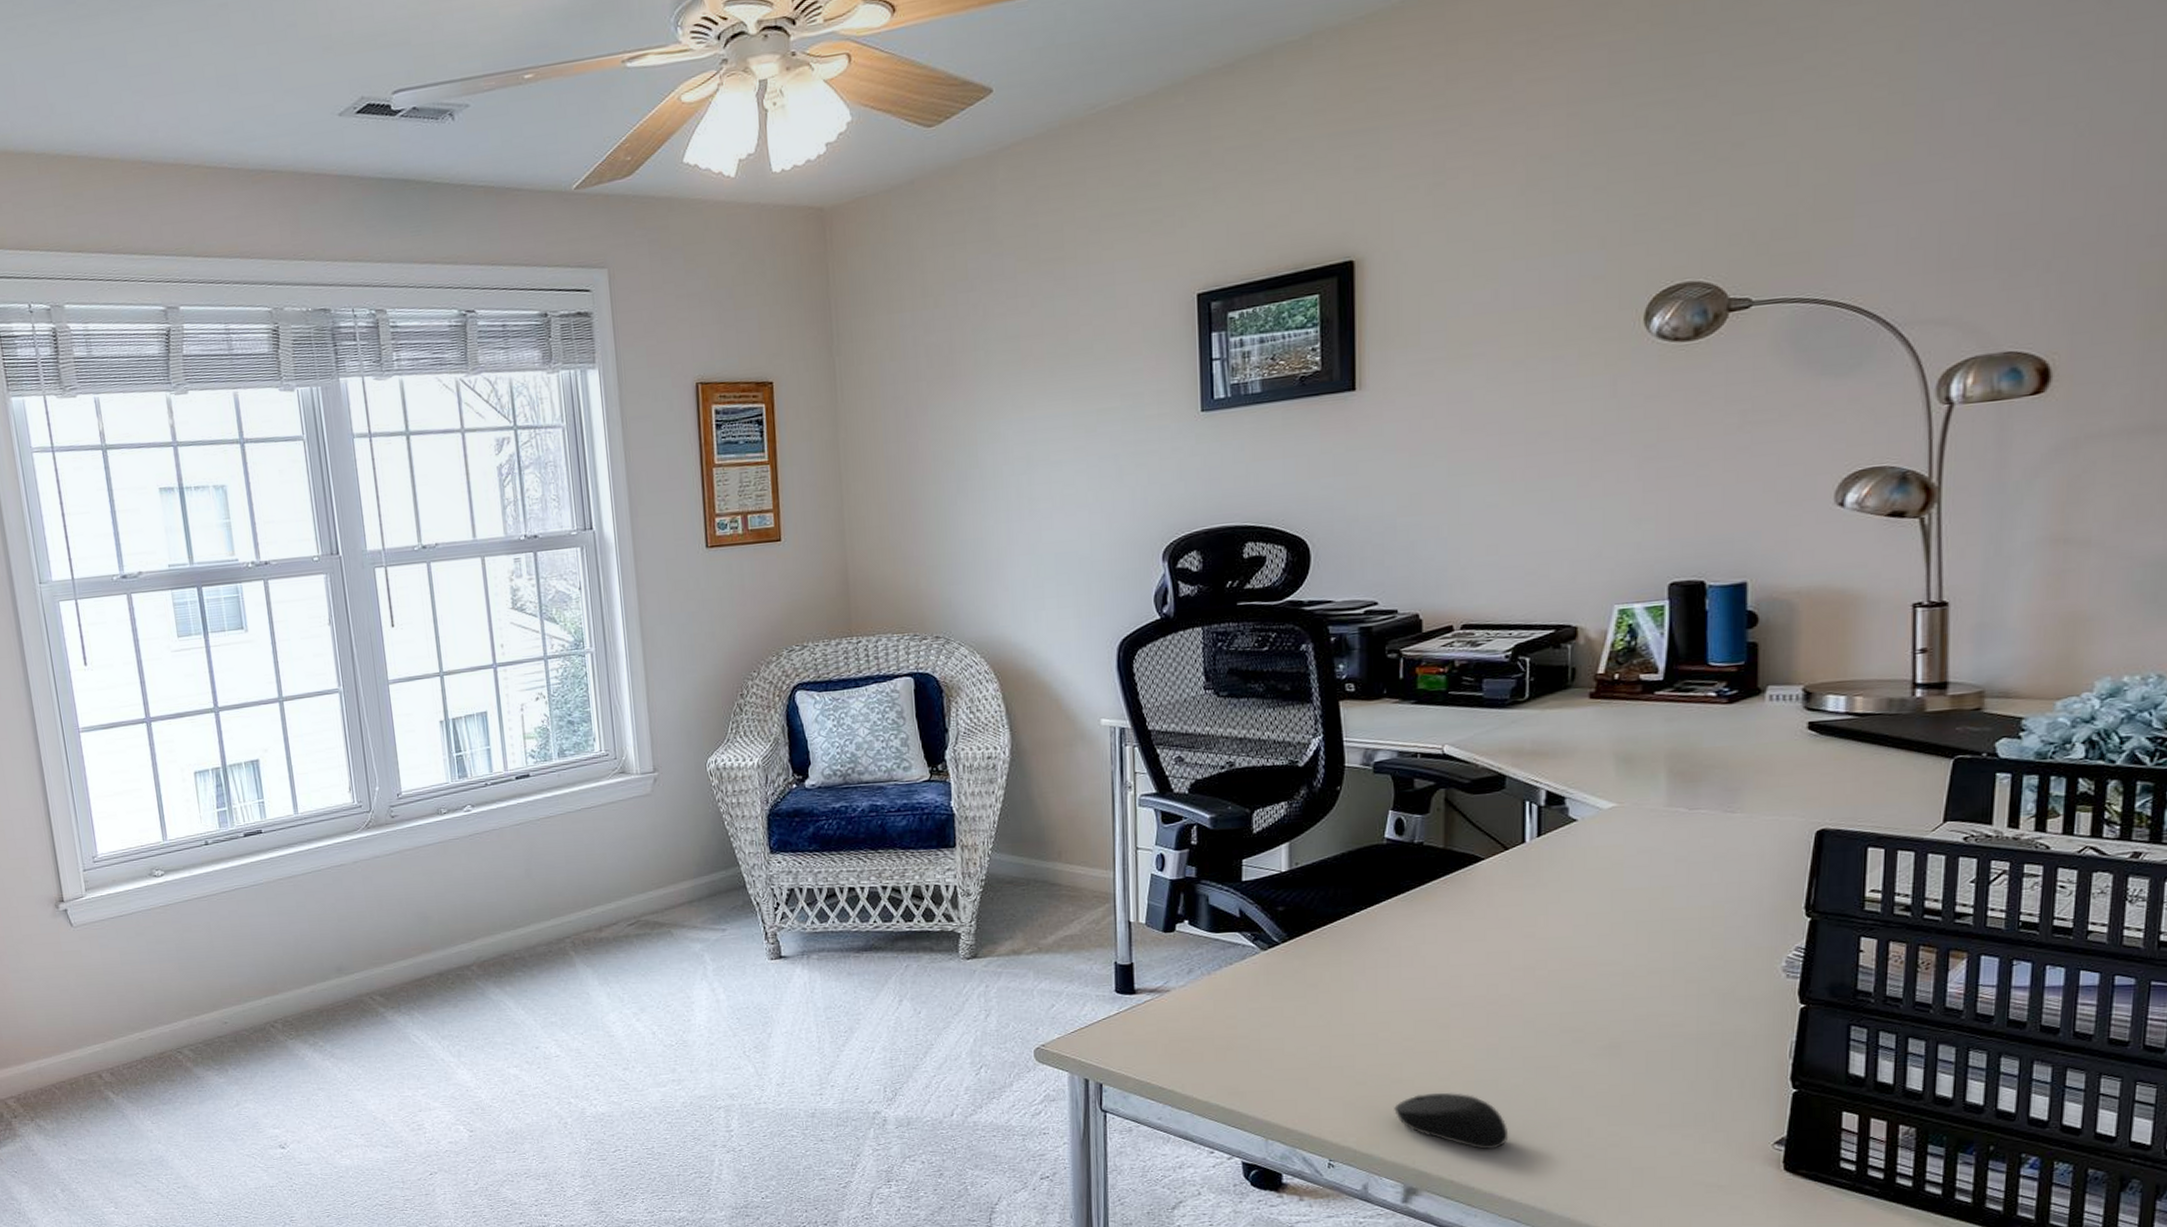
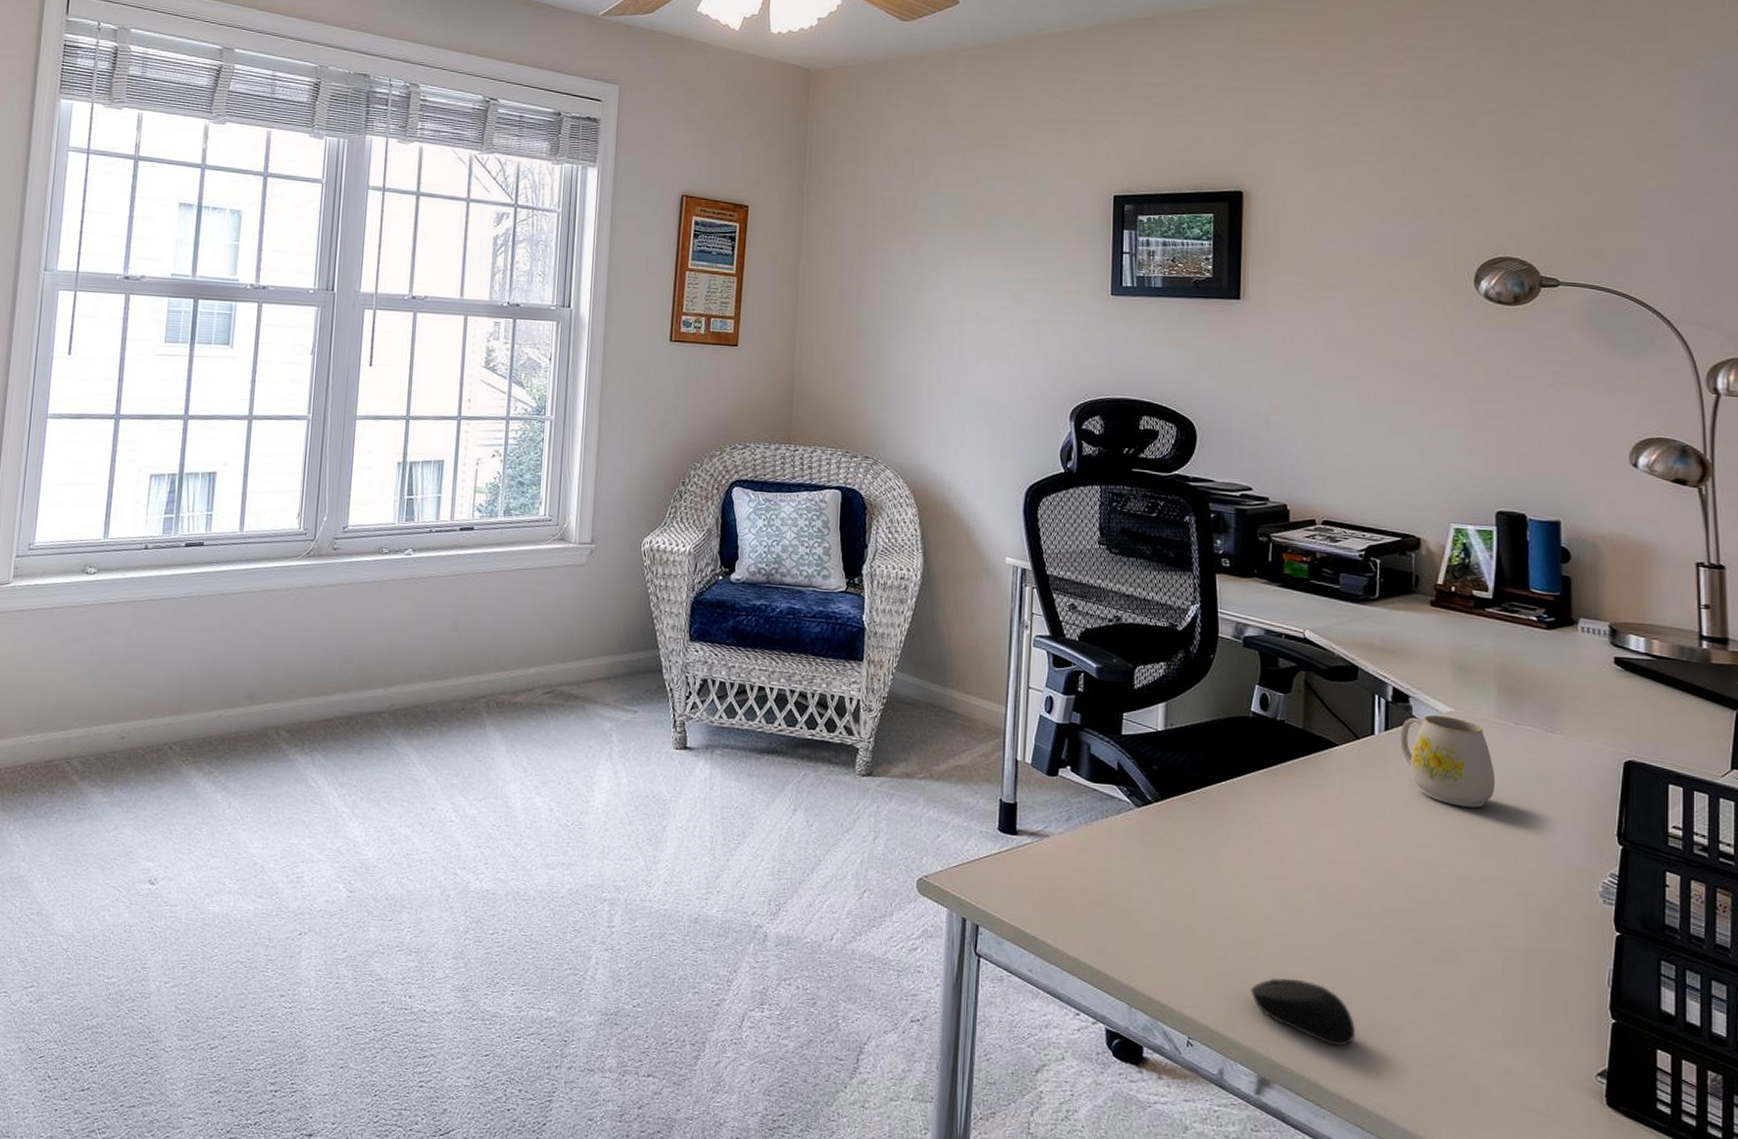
mug: none [1555,812,1665,903] -> present [1400,715,1496,808]

